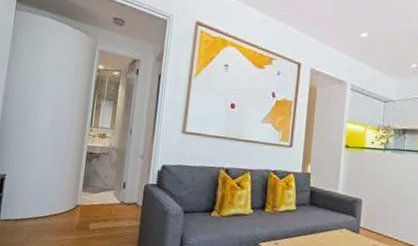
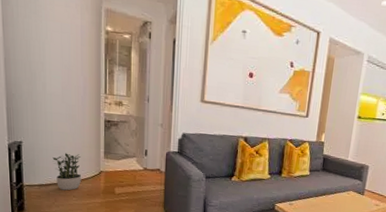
potted plant: none [32,186,59,226] -> present [52,153,82,191]

